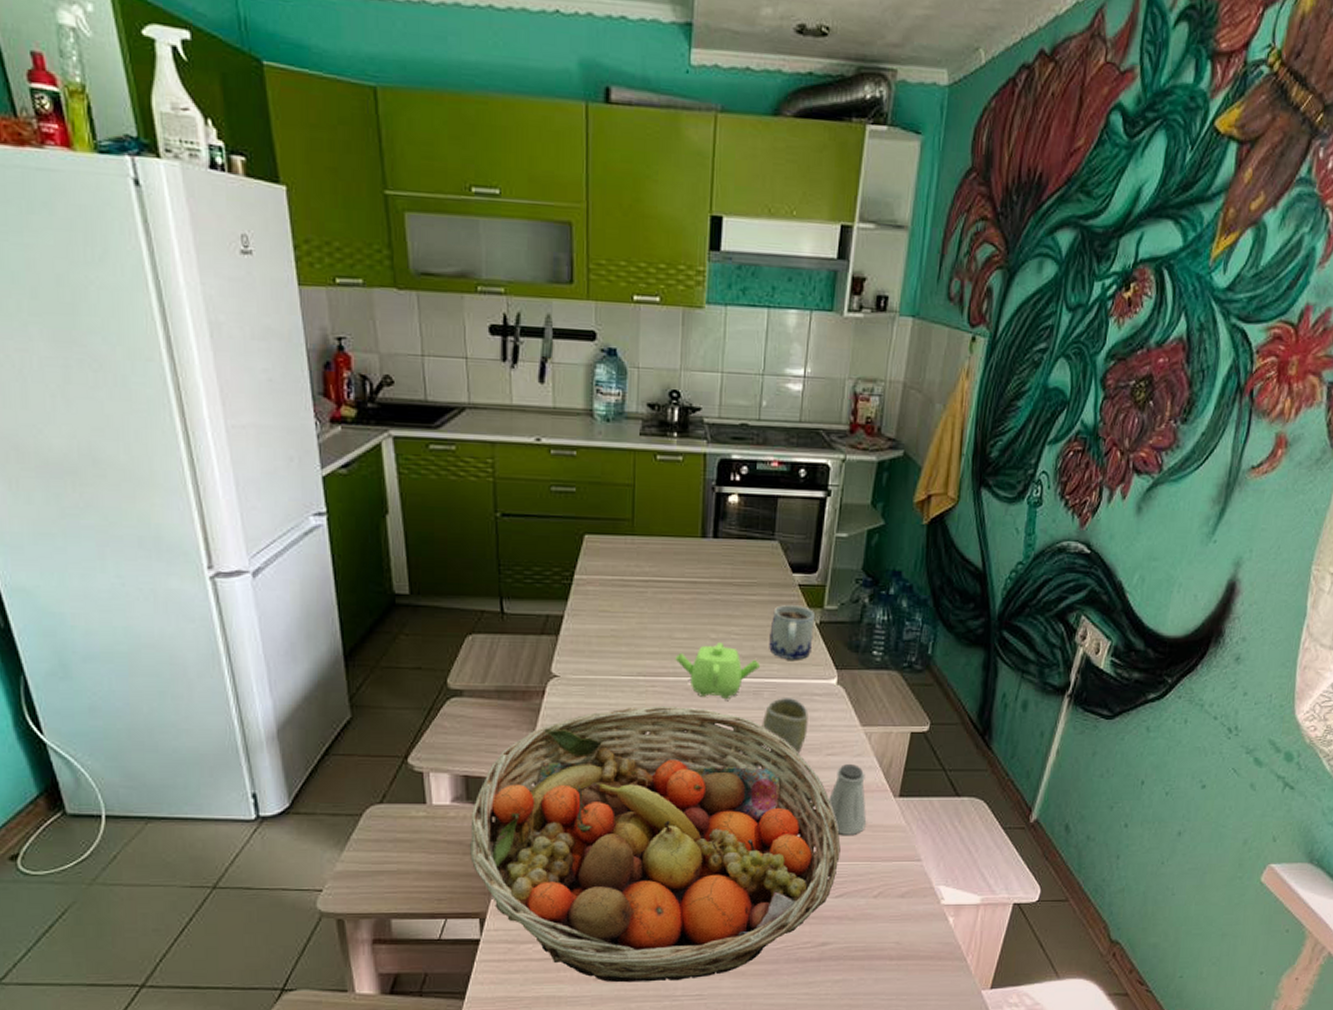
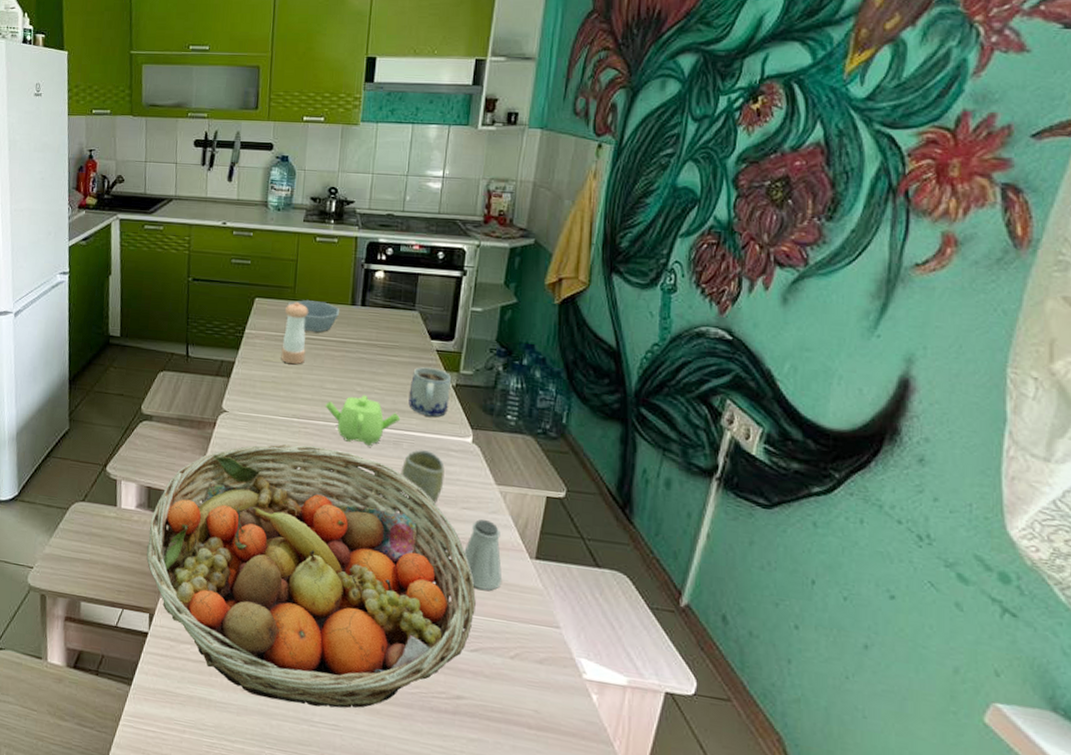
pepper shaker: none [620,537,651,614] -> present [281,302,308,365]
bowl: none [626,534,687,573] -> present [288,300,339,332]

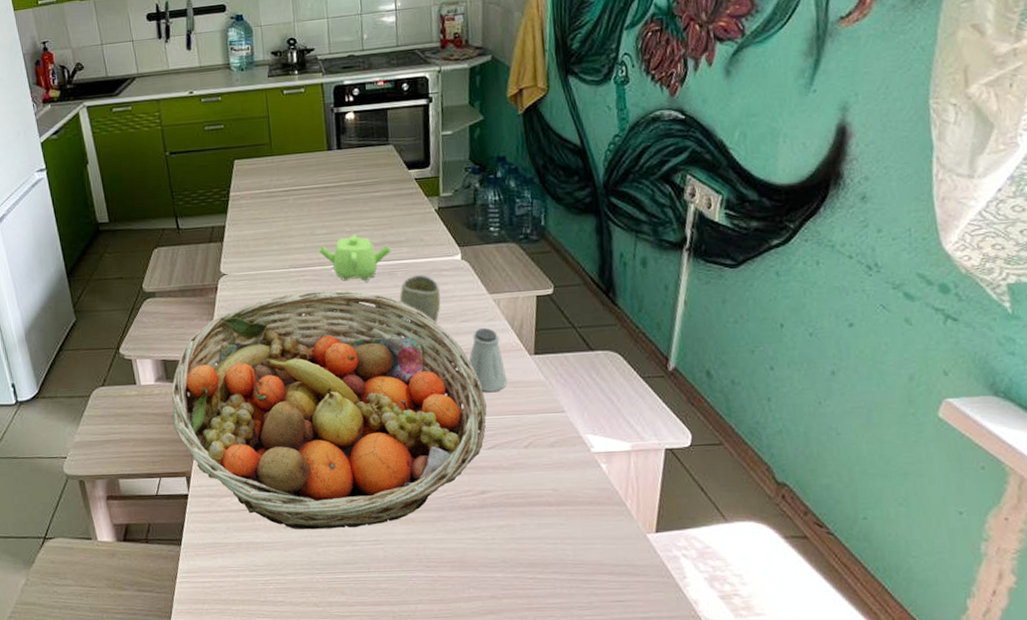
pepper shaker: present [281,302,308,365] -> none [264,157,292,218]
bowl: present [288,300,339,332] -> none [267,152,317,184]
mug: present [408,367,451,417] -> none [395,196,435,243]

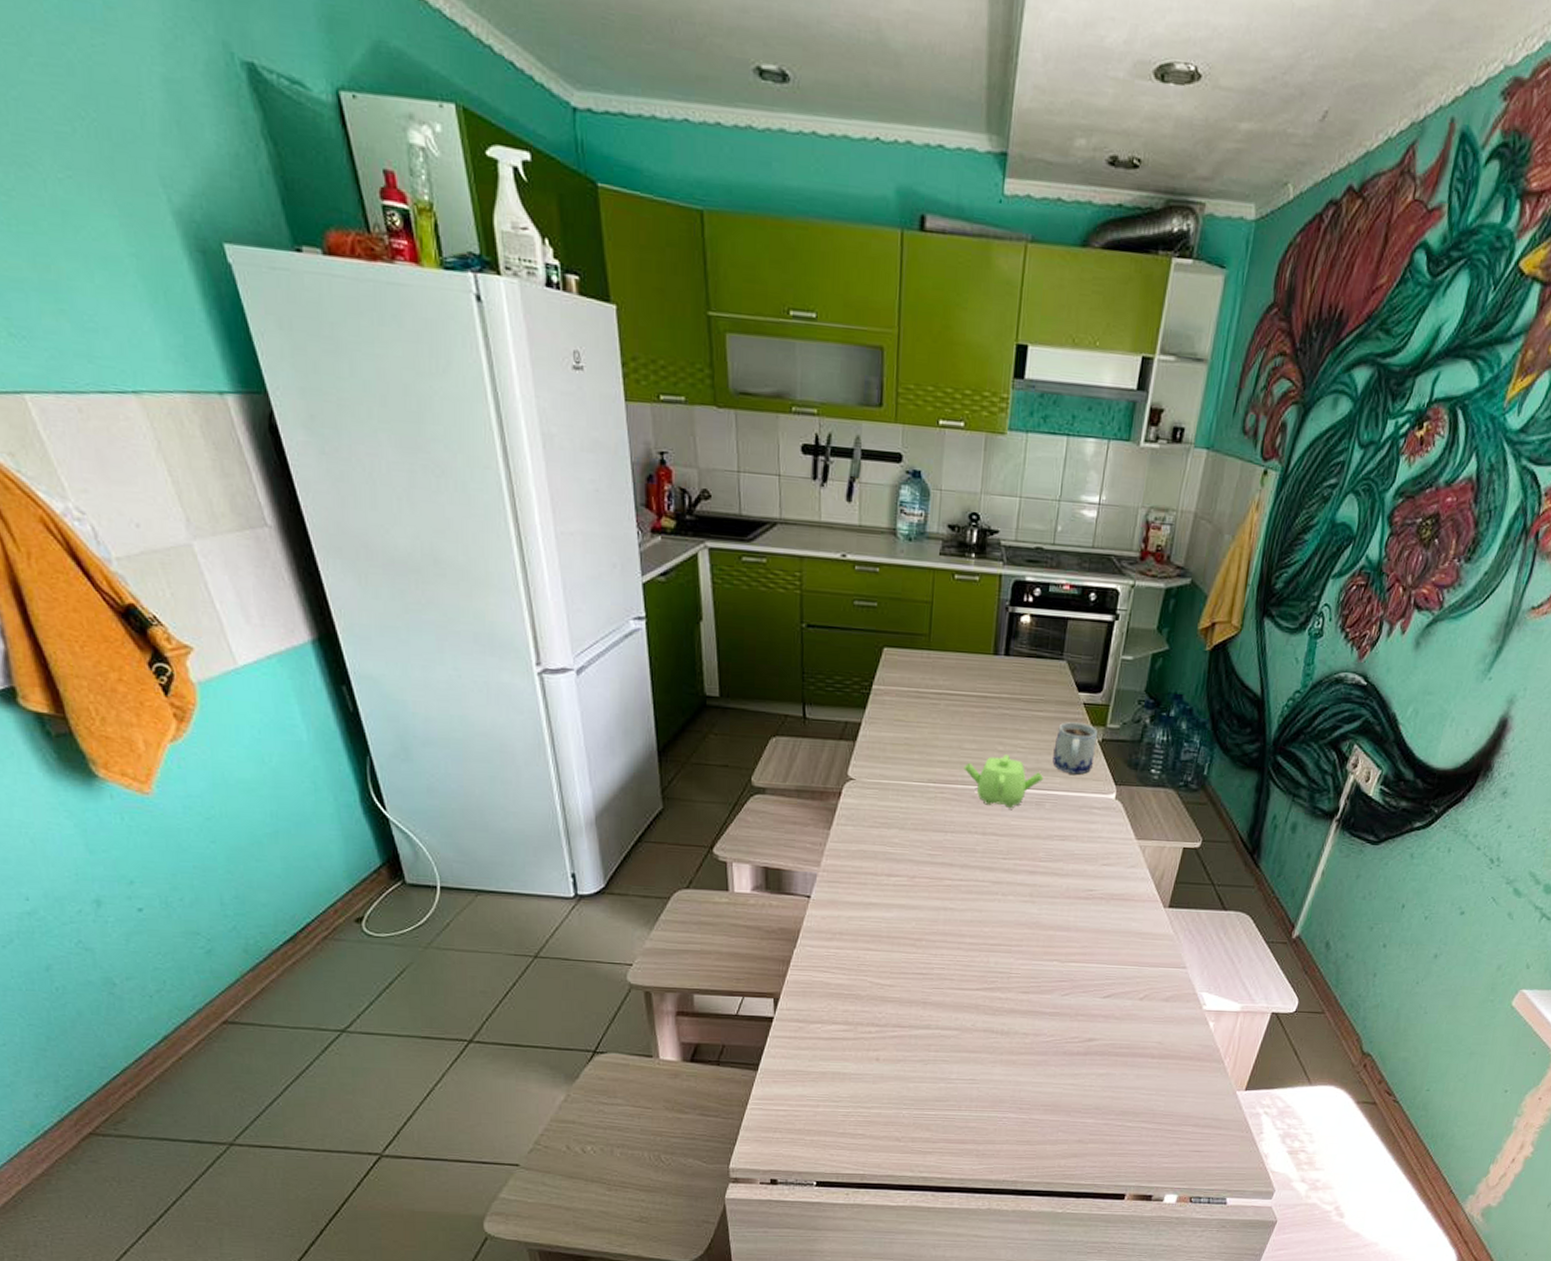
fruit basket: present [171,290,487,530] -> none [767,811,1111,1065]
mug: none [395,196,435,243] -> present [1052,722,1097,775]
cup: present [399,275,441,323] -> none [1040,809,1087,863]
saltshaker: present [468,328,507,392] -> none [1102,875,1138,941]

